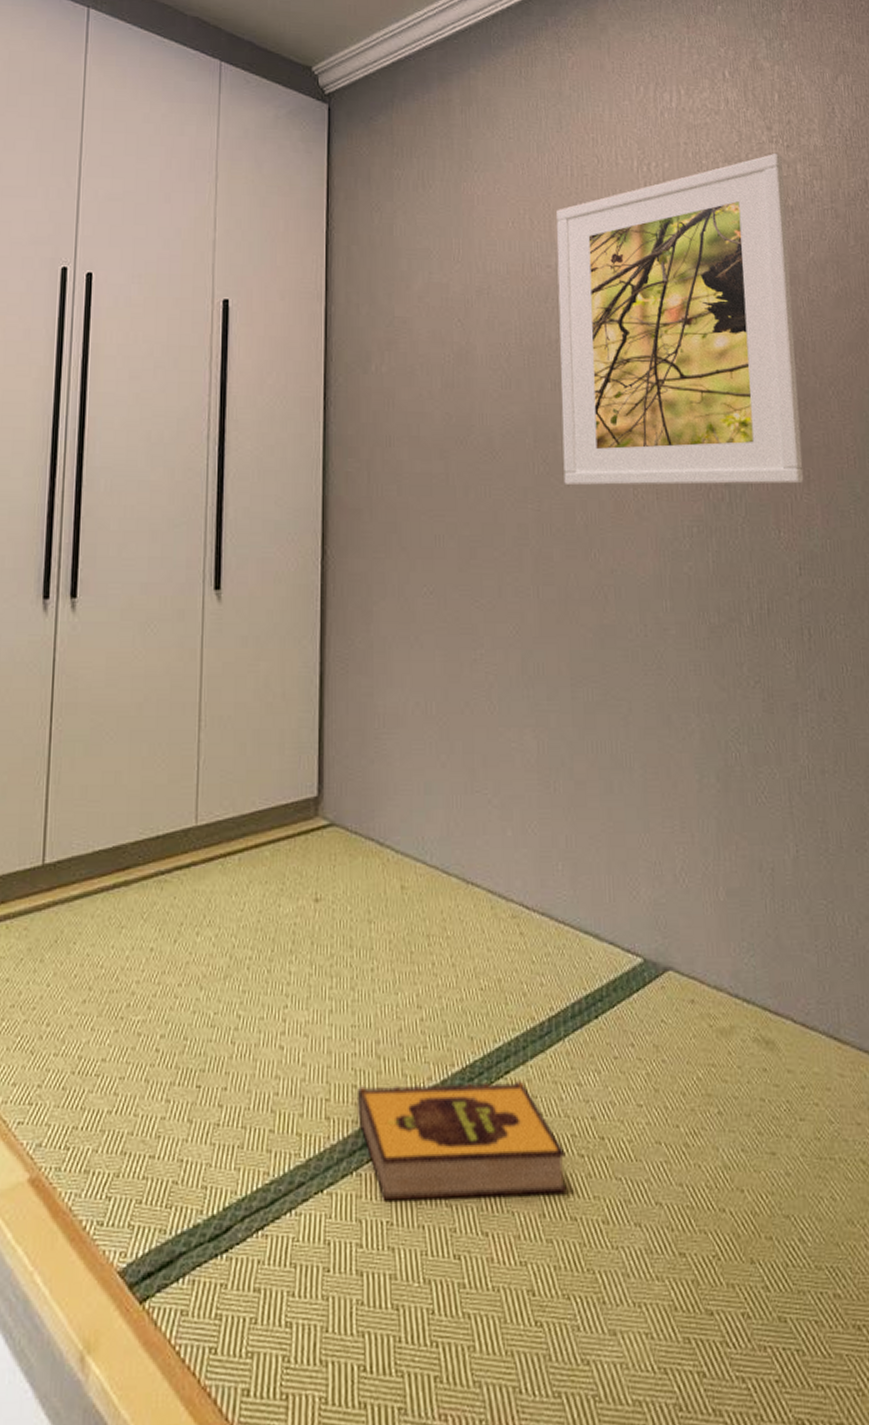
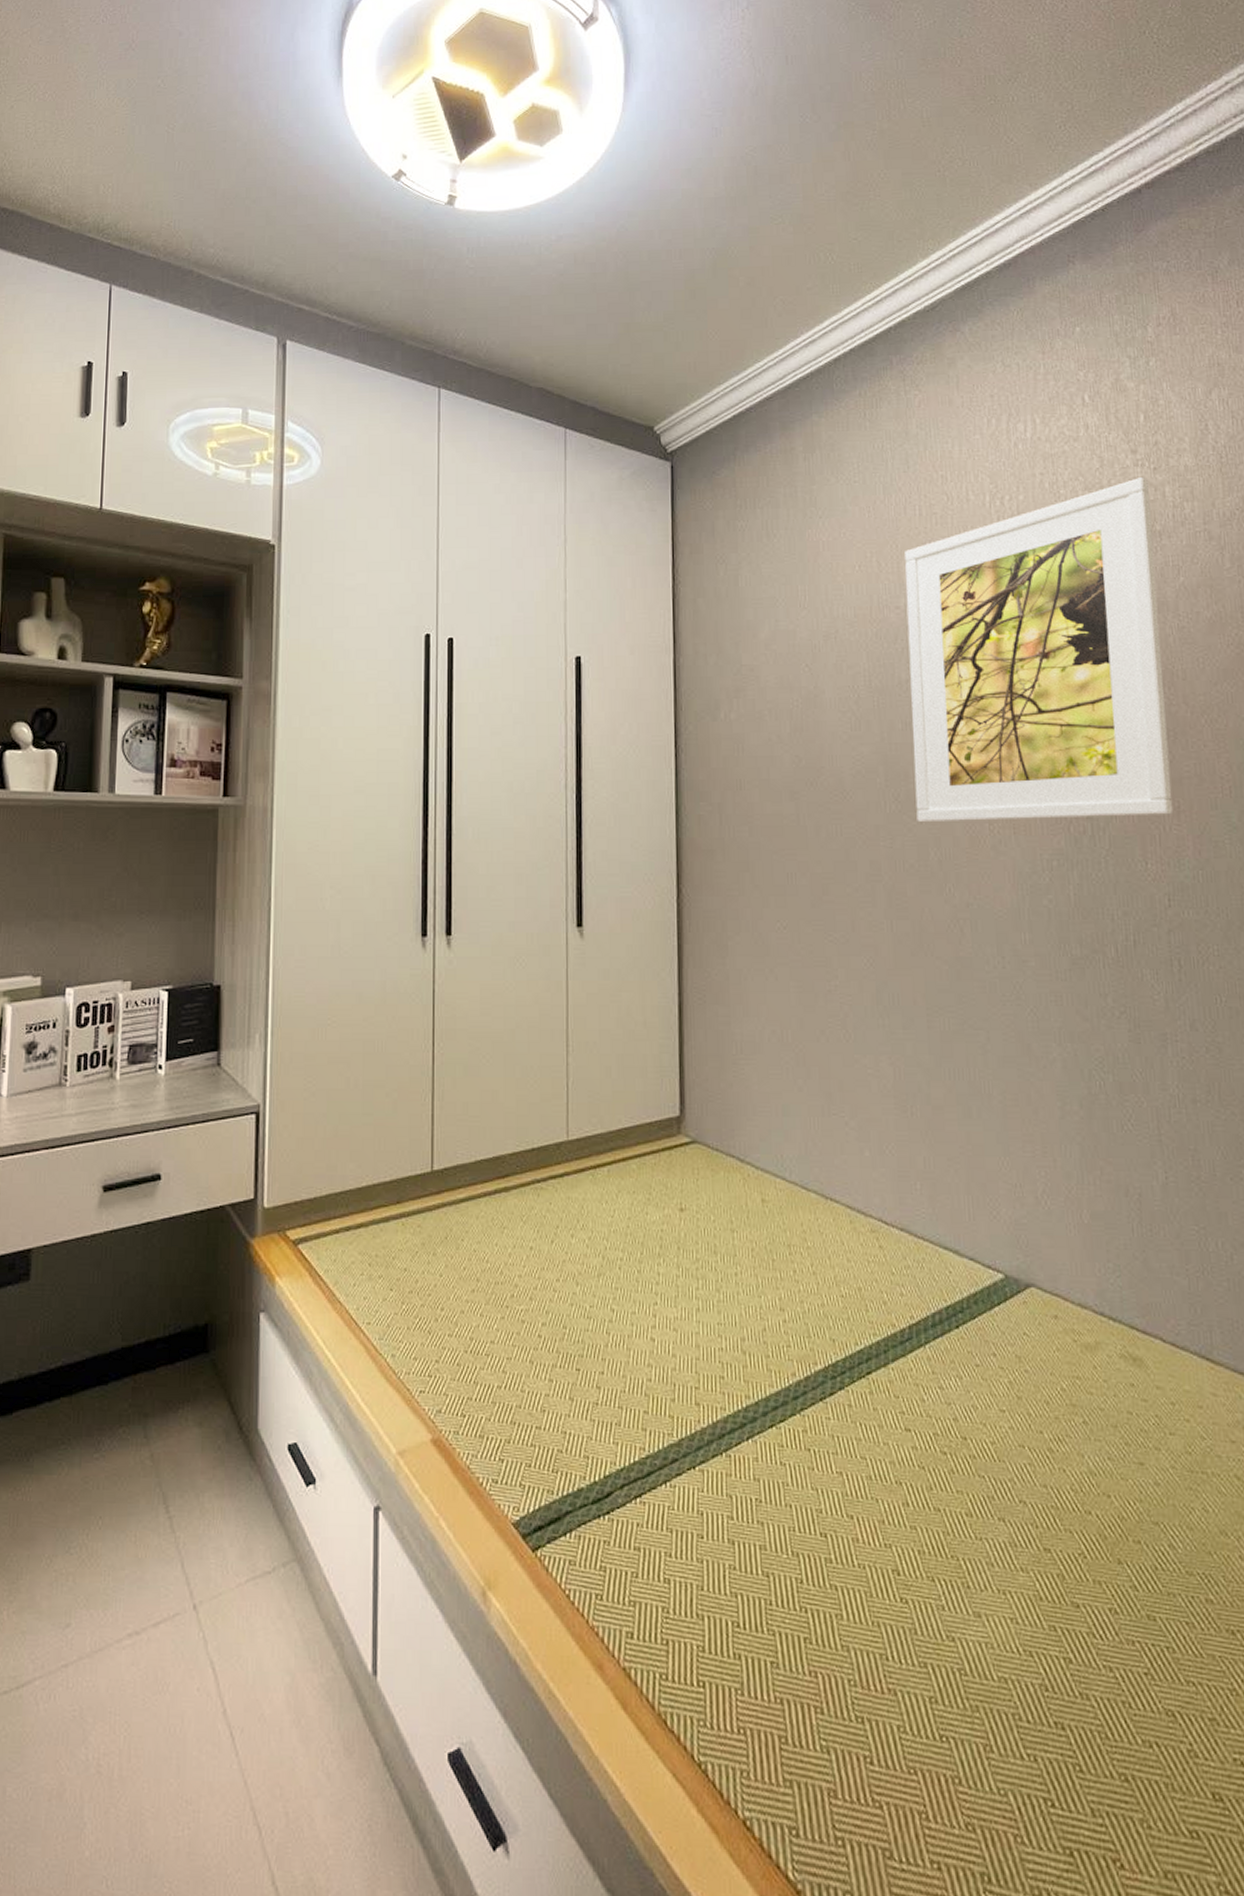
hardback book: present [356,1081,567,1201] -> none [724,1378,930,1486]

